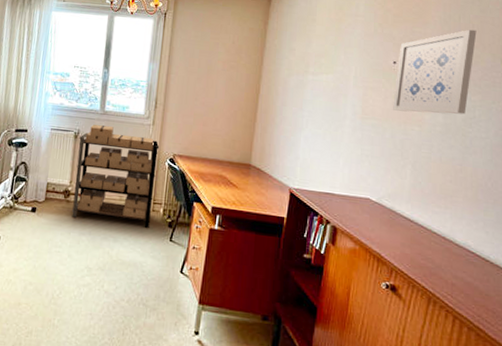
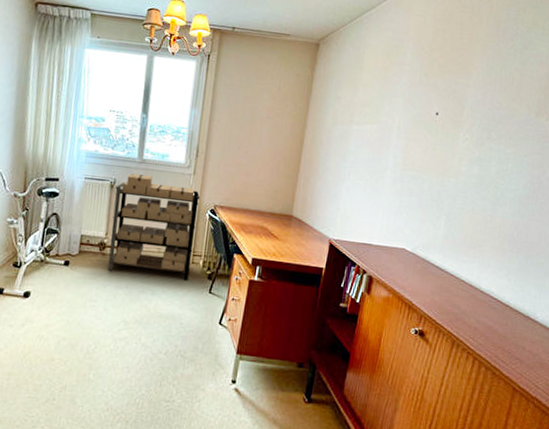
wall art: present [392,29,477,115] -> none [431,81,516,167]

